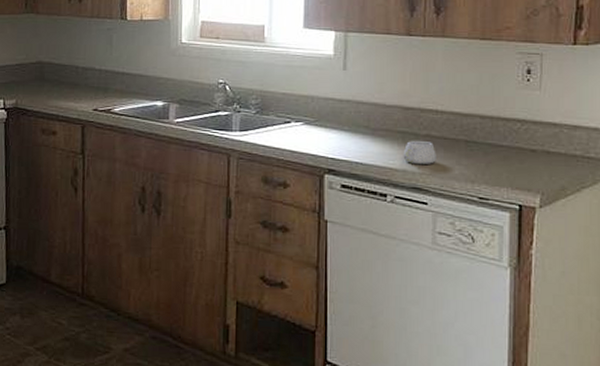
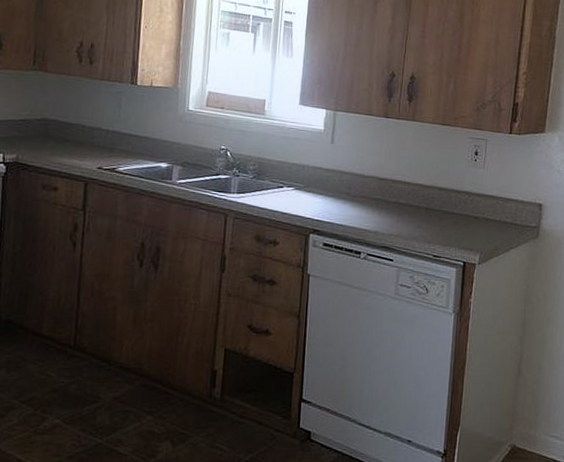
mug: present [403,140,436,164] -> none [376,206,403,227]

